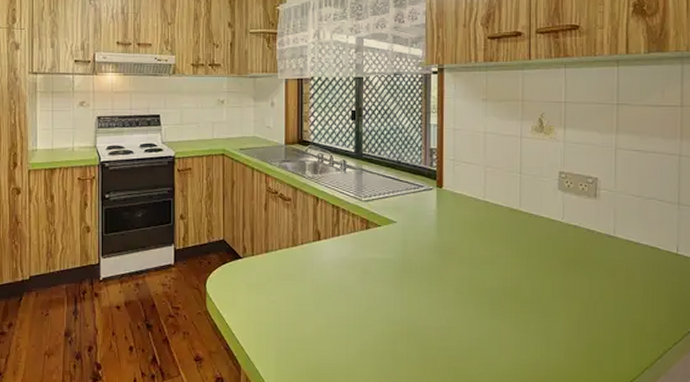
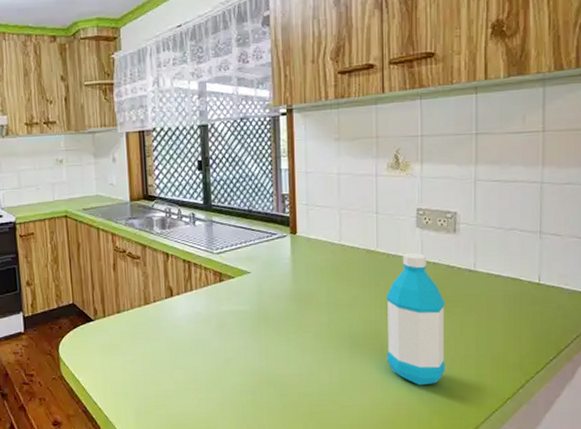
water bottle: none [527,214,585,348] -> present [386,252,445,386]

